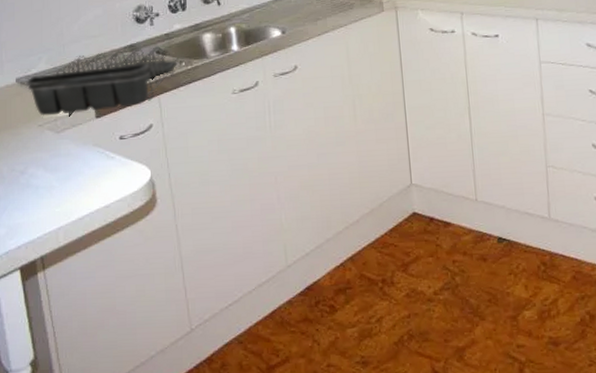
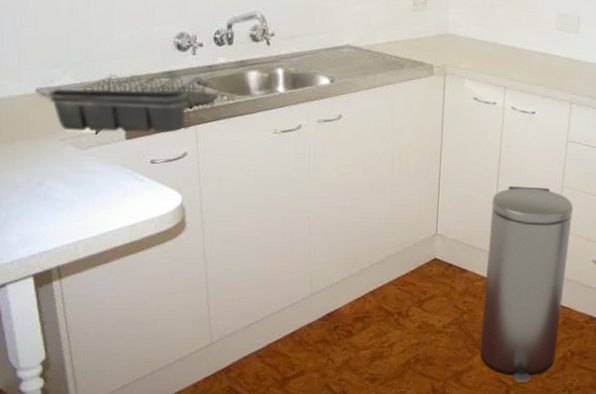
pedal bin: none [467,118,572,359] -> present [480,185,574,384]

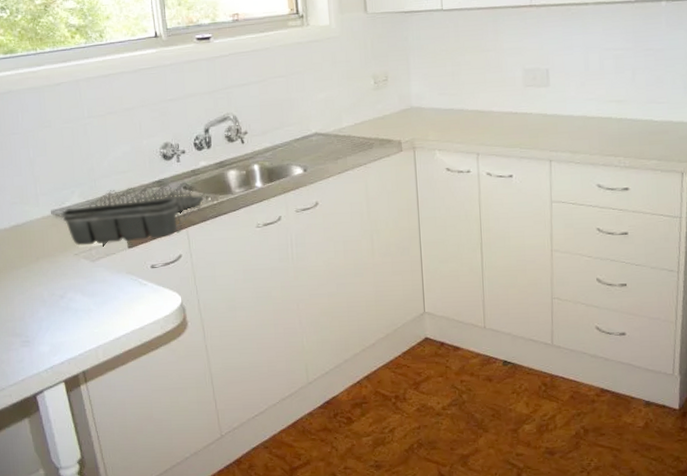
pedal bin: present [480,185,574,384] -> none [478,254,568,466]

